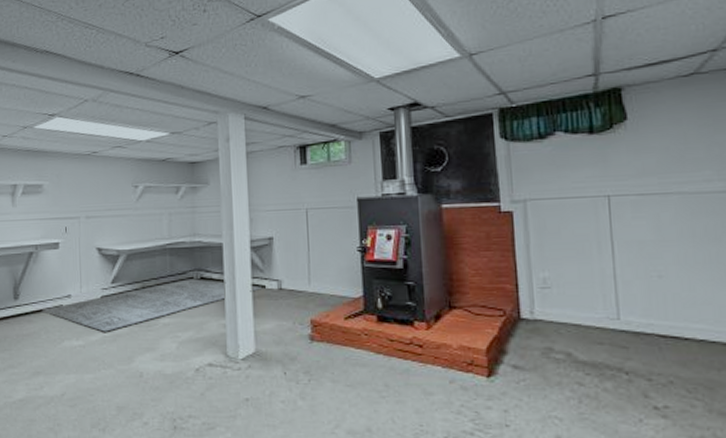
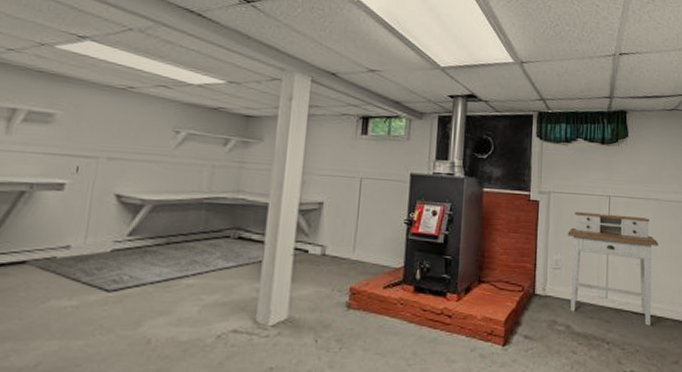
desk: none [555,217,689,352] -> present [567,211,659,326]

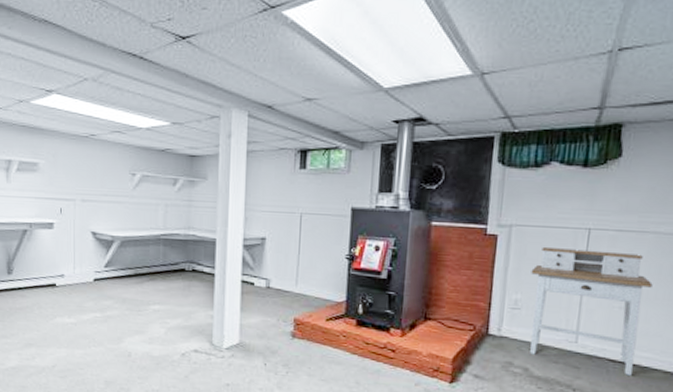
rug: present [25,237,304,291] -> none [35,270,250,313]

